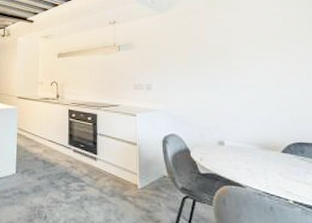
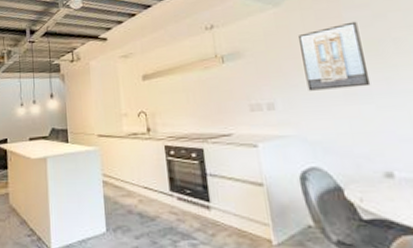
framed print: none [175,31,218,79] -> present [299,21,371,91]

